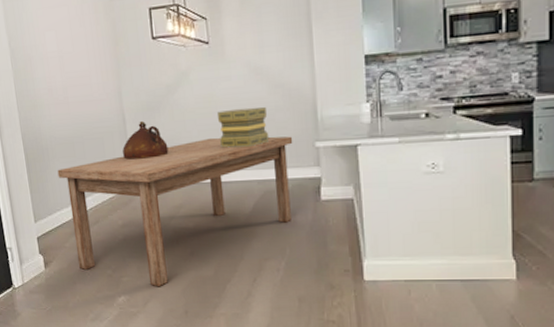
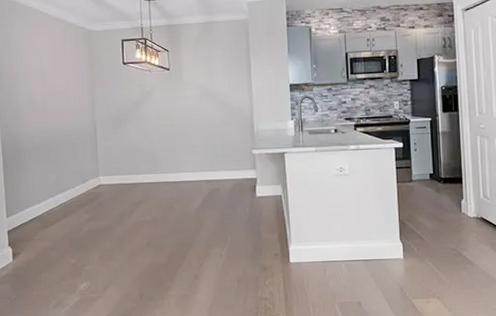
dining table: present [57,136,293,287] -> none [32,145,235,274]
ceramic jug: present [122,120,169,160] -> none [92,129,132,162]
decorative box: present [218,106,270,148] -> none [175,121,216,154]

